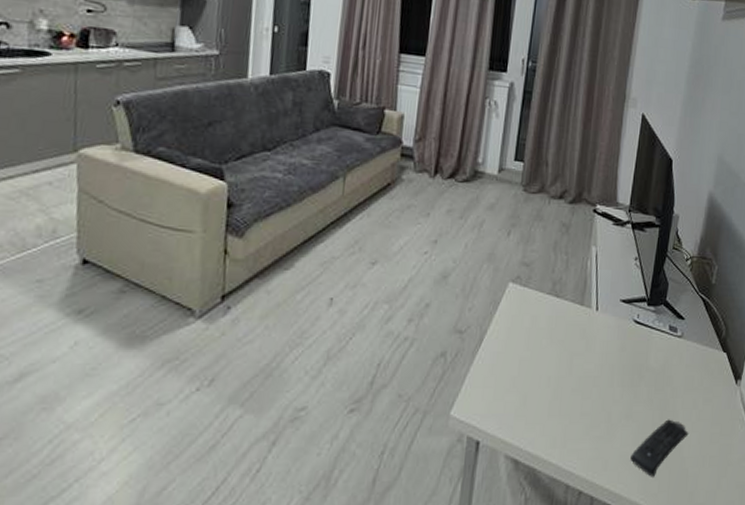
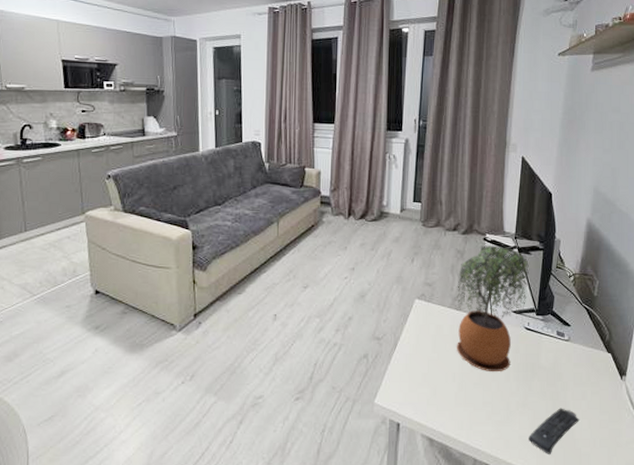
potted plant: none [553,218,643,376] -> present [454,245,529,373]

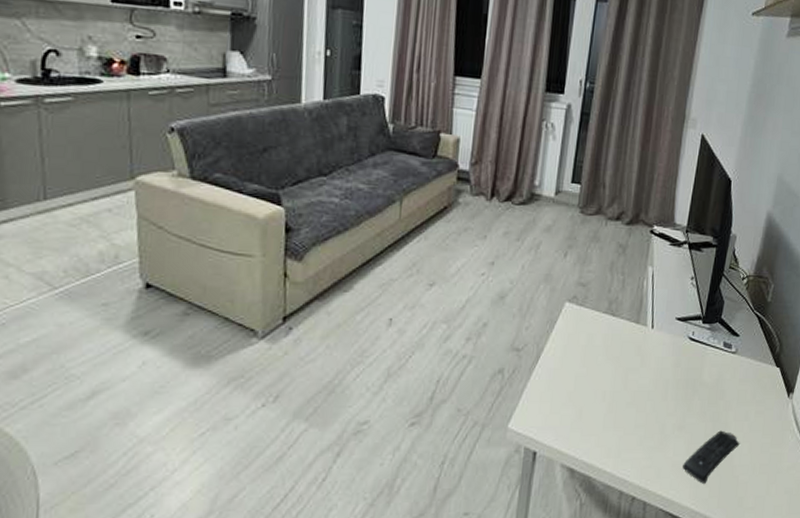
potted plant: present [454,245,529,373] -> none [609,239,699,390]

